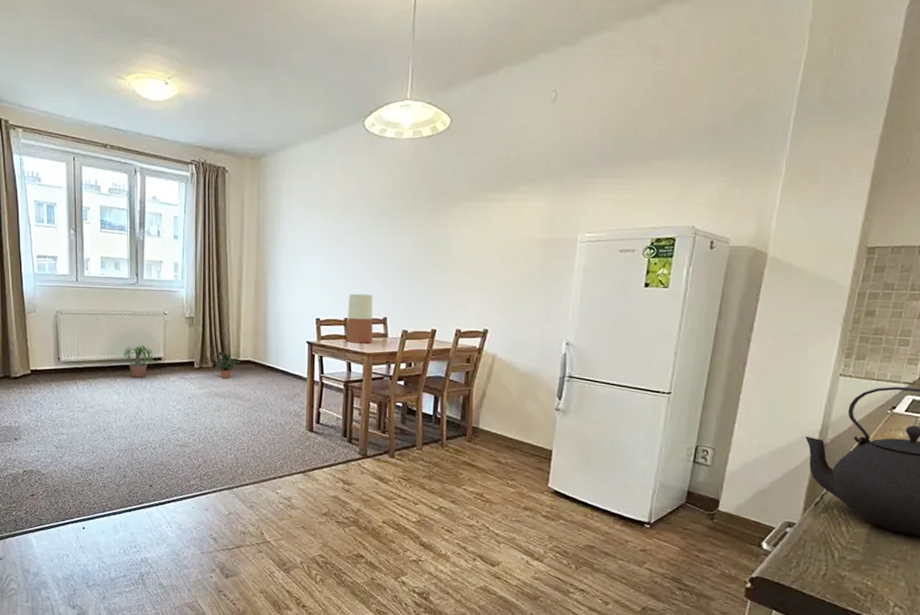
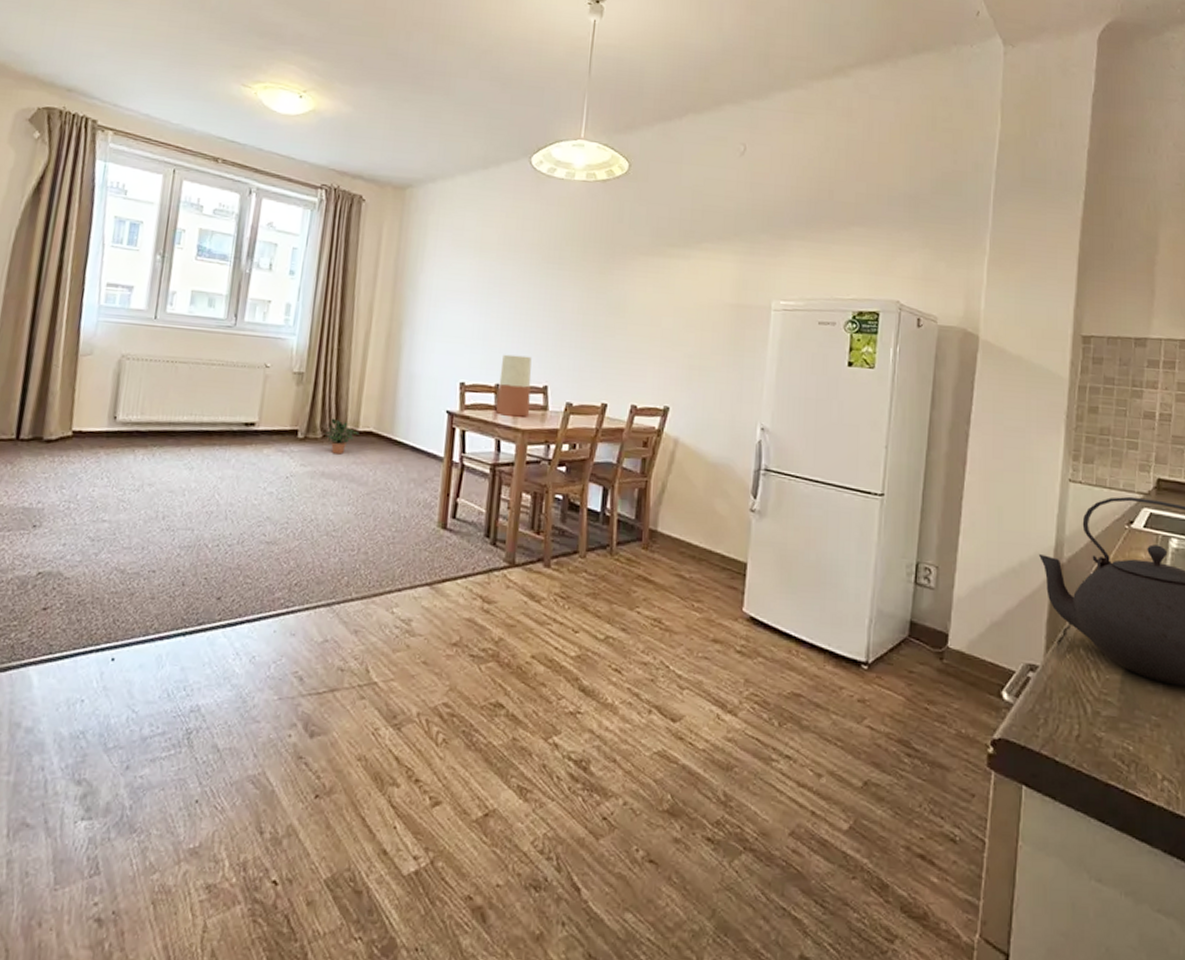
potted plant: present [122,345,153,378] -> none [201,405,245,449]

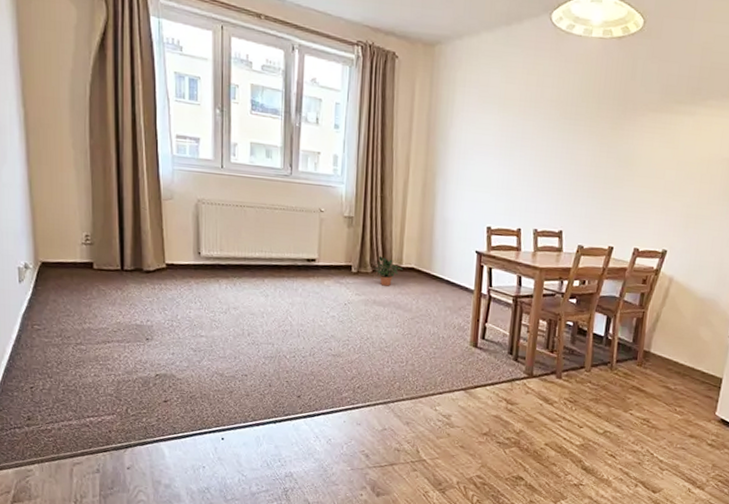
vase: present [496,354,532,417] -> none [518,202,549,258]

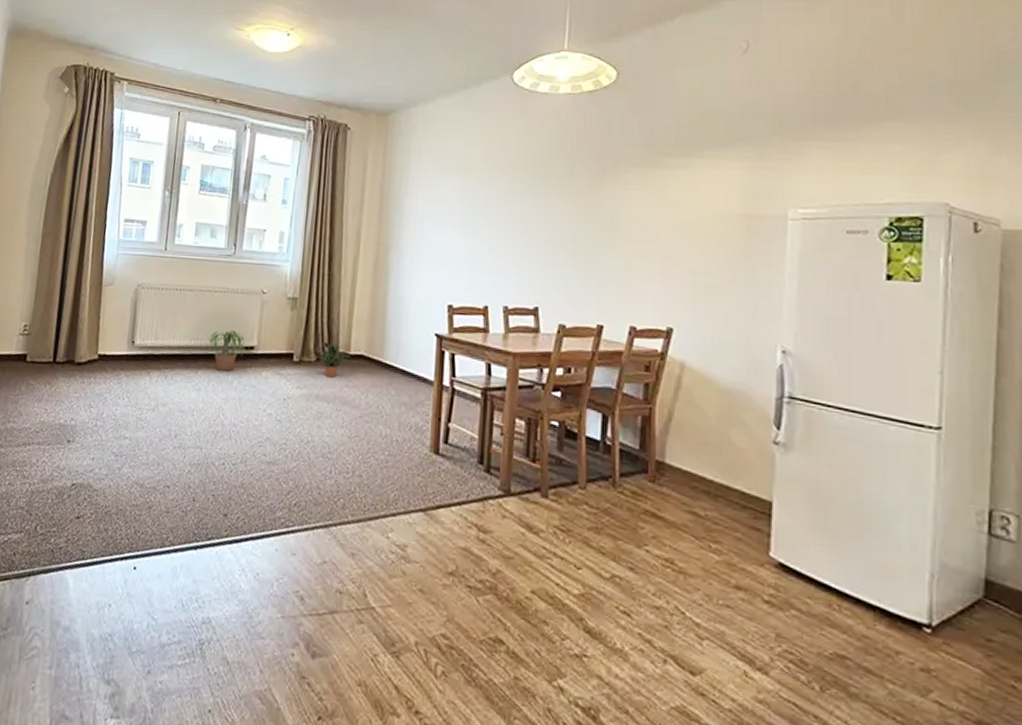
potted plant: none [271,244,307,280] -> present [207,329,245,371]

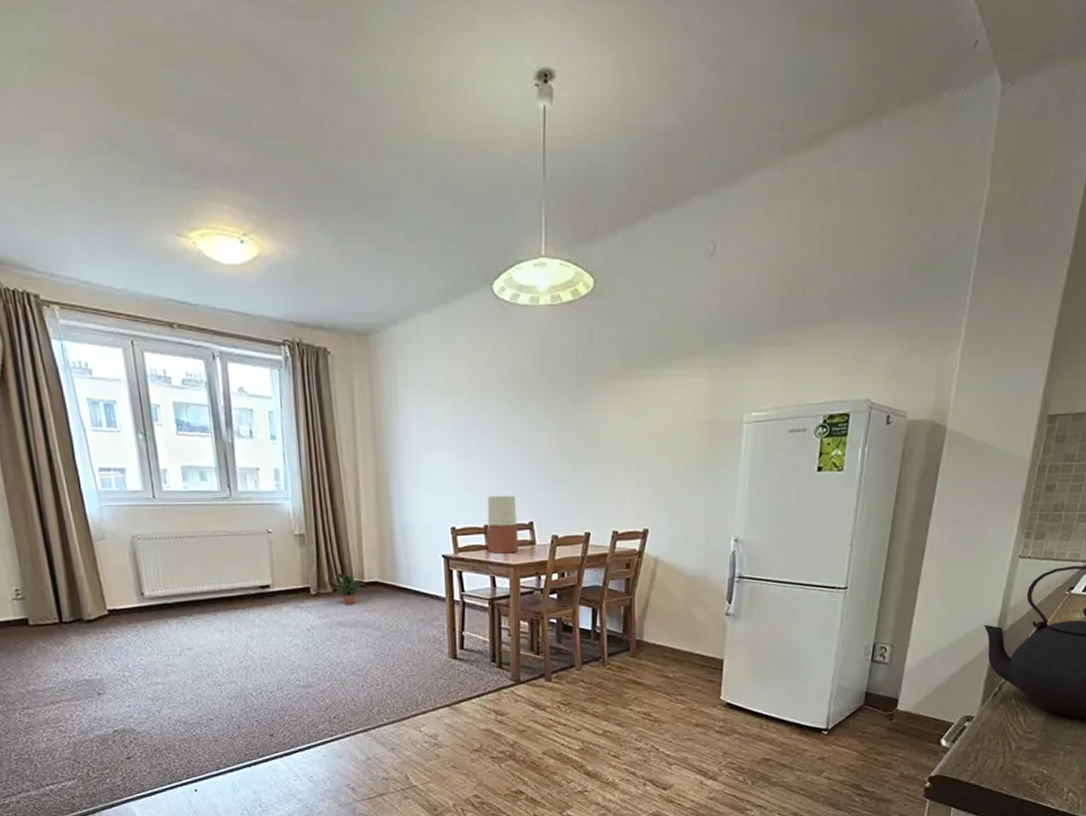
potted plant: present [207,329,245,371] -> none [221,571,260,611]
vase: none [486,275,521,340] -> present [487,495,519,554]

